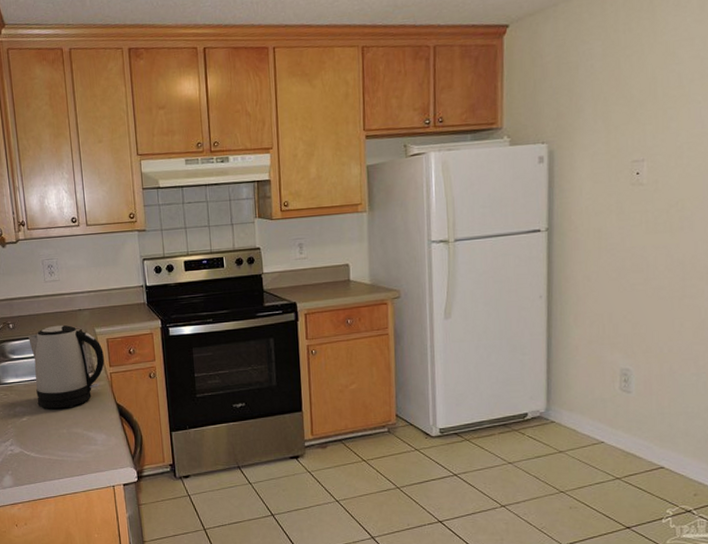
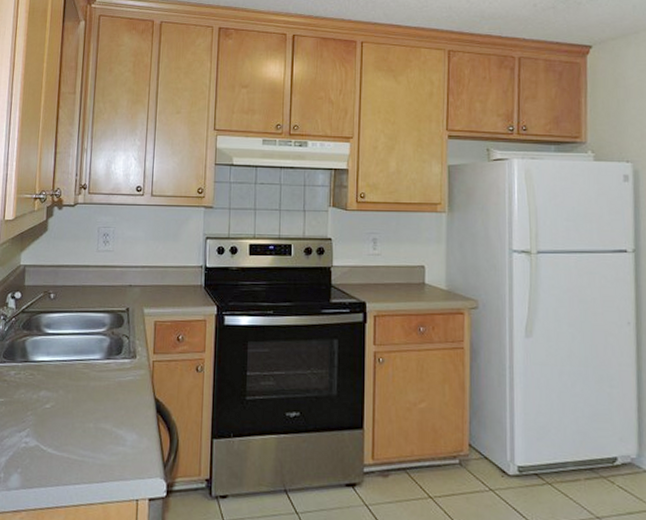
kettle: present [28,325,105,409] -> none [65,300,149,398]

